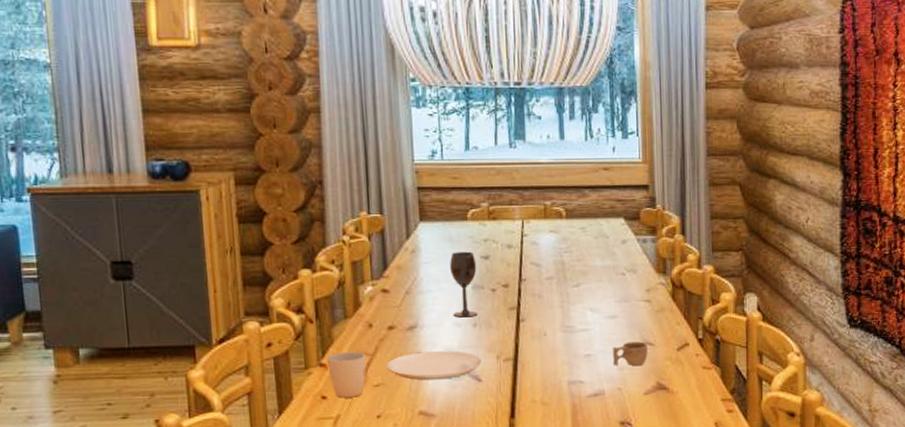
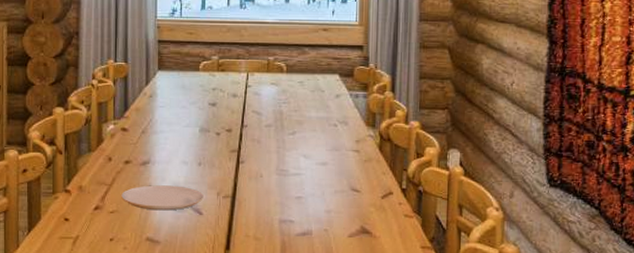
cup: present [327,352,367,398] -> none [72,181,104,221]
wine glass: present [450,251,478,318] -> none [181,98,205,157]
cup: present [613,341,648,366] -> none [322,187,354,210]

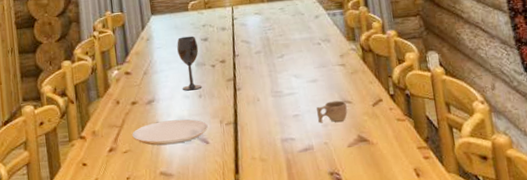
wine glass: none [181,98,205,157] -> present [177,36,202,91]
cup: none [322,187,354,210] -> present [317,100,348,124]

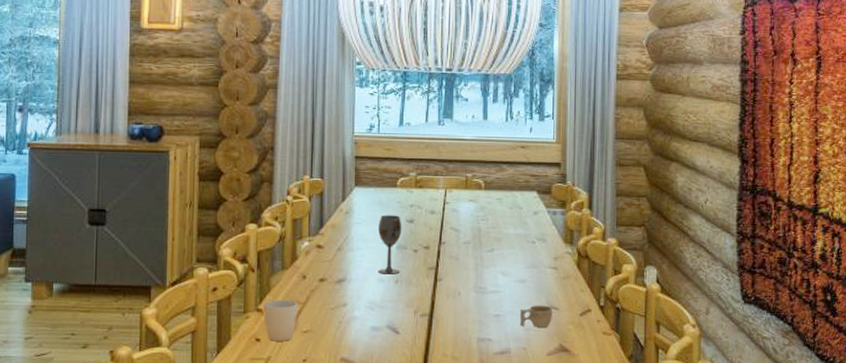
cup: none [86,125,117,164] -> present [264,300,298,342]
plate: present [132,119,208,146] -> none [315,303,400,330]

